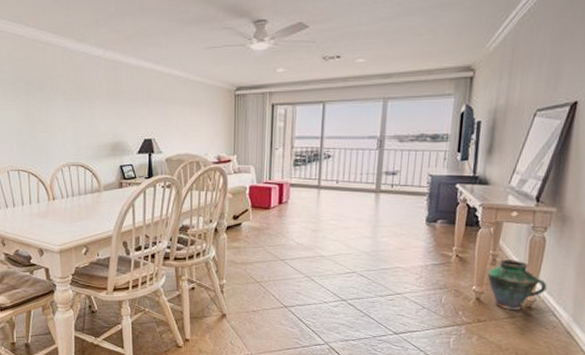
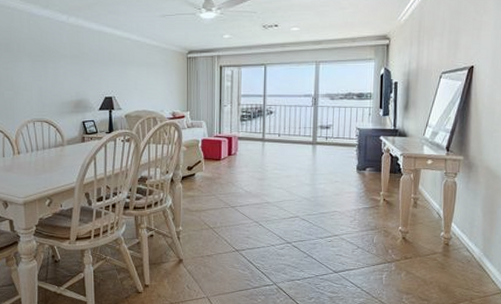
vase: present [487,259,547,311] -> none [410,202,460,248]

